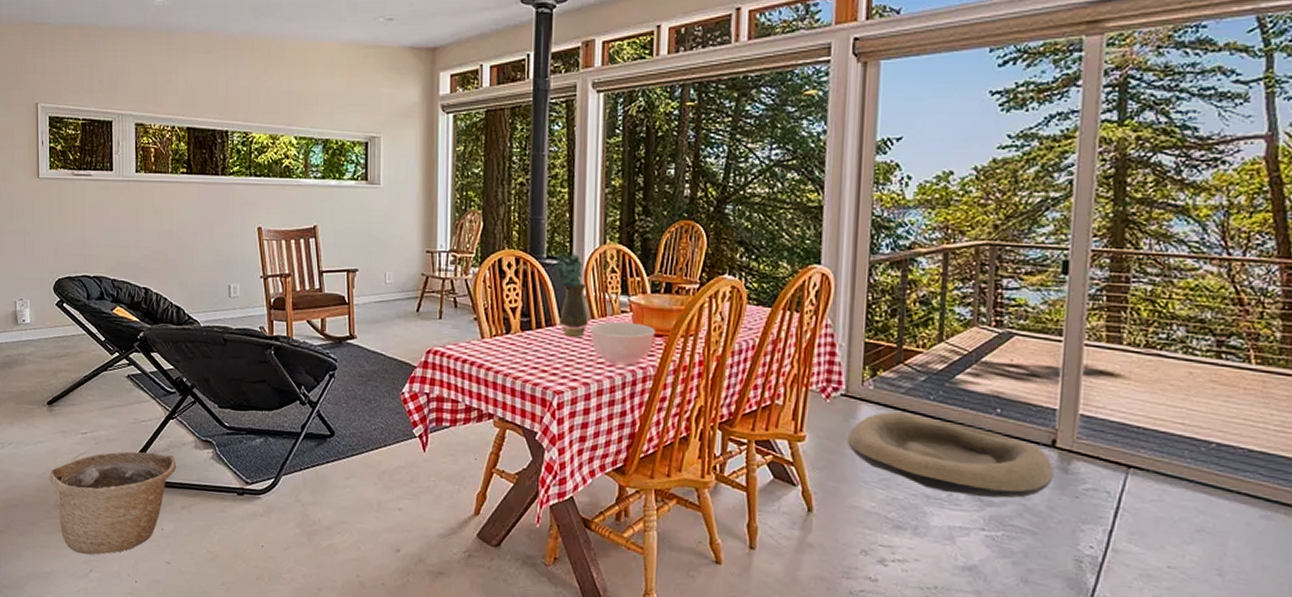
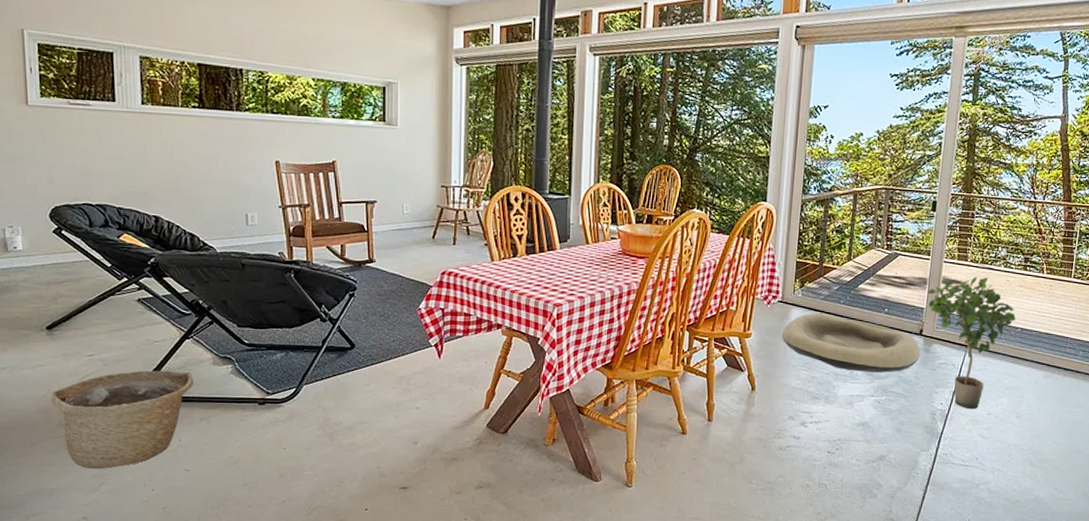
vase: present [553,250,588,337] -> none [555,187,584,259]
bowl: present [591,321,656,366] -> none [585,246,639,282]
potted plant: none [1061,367,1207,558] -> present [927,277,1016,409]

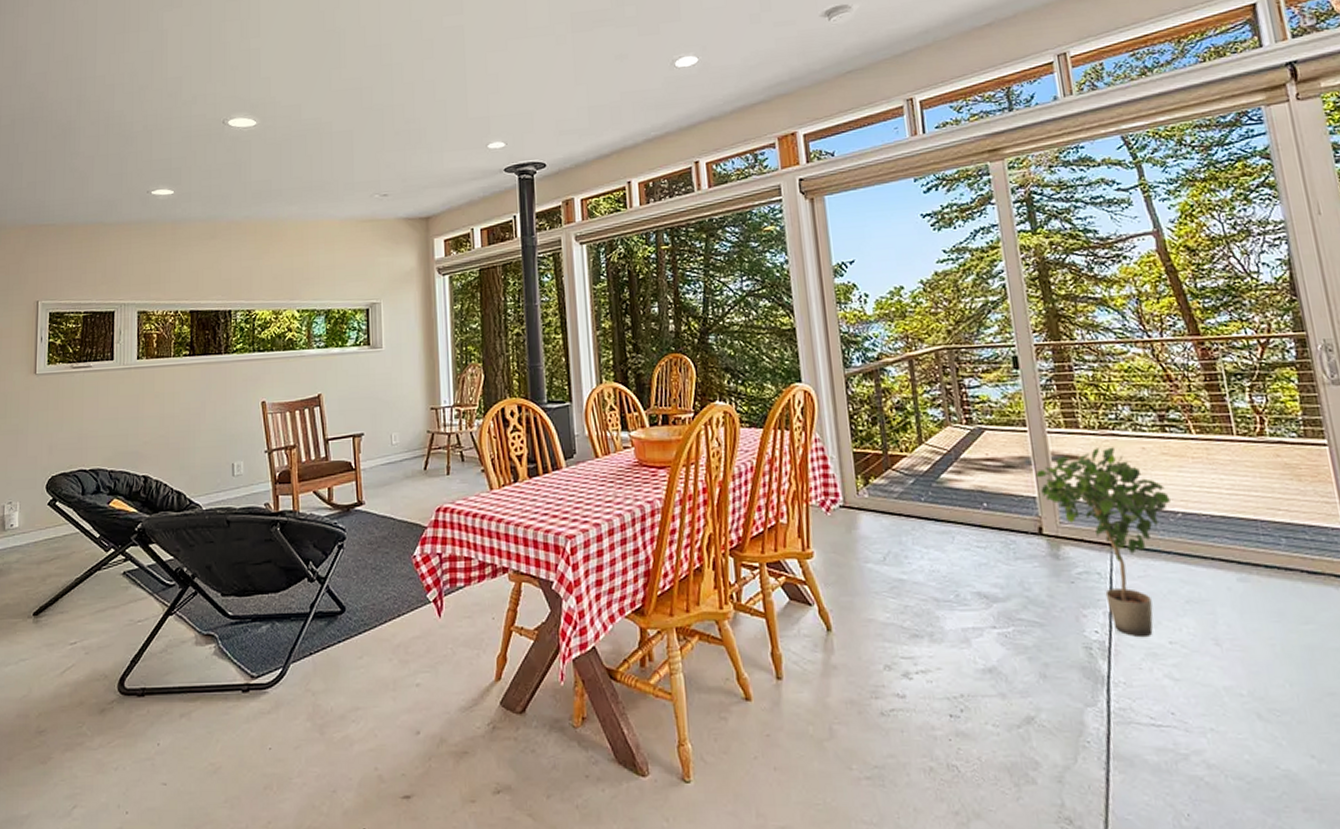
basket: present [50,370,194,470] -> none [30,655,176,788]
dog bed: present [782,313,921,373] -> none [853,517,1048,594]

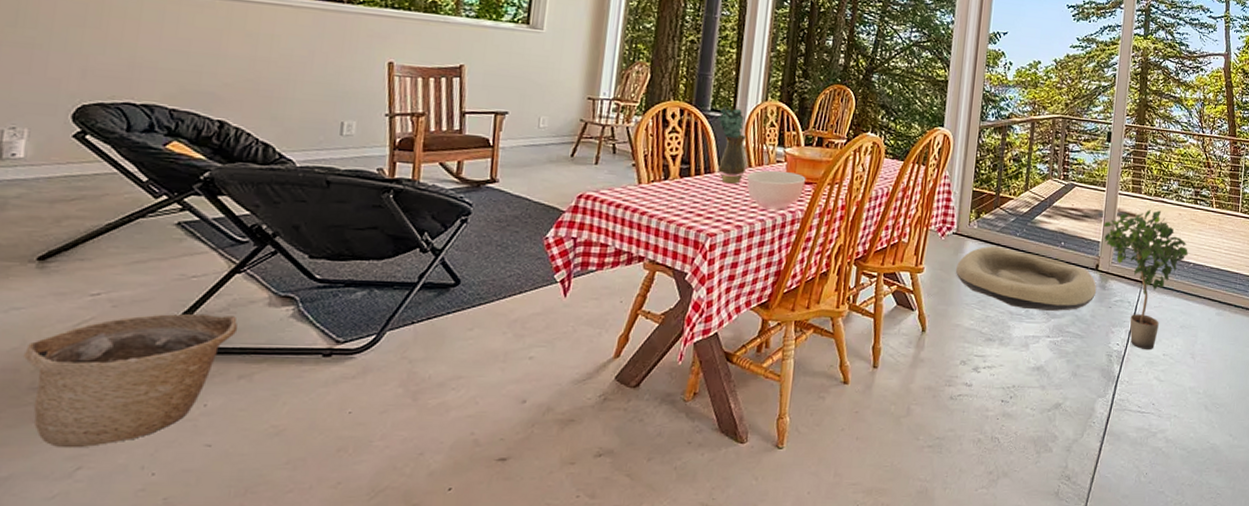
basket: none [30,655,176,788] -> present [22,313,238,448]
vase: none [555,394,593,478] -> present [717,104,746,184]
bowl: none [596,457,658,502] -> present [746,170,806,210]
dog bed: none [853,517,1048,594] -> present [956,246,1097,311]

